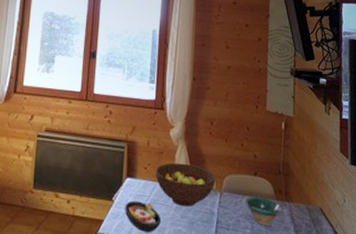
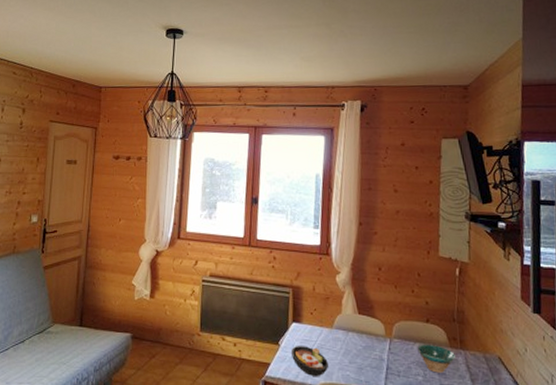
fruit bowl: present [155,163,216,207] -> none [321,309,385,352]

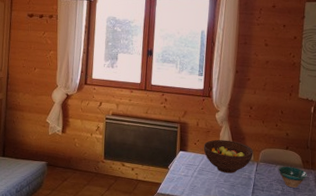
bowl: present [292,346,329,376] -> none [179,169,208,192]
fruit bowl: none [321,309,385,352] -> present [203,140,253,174]

